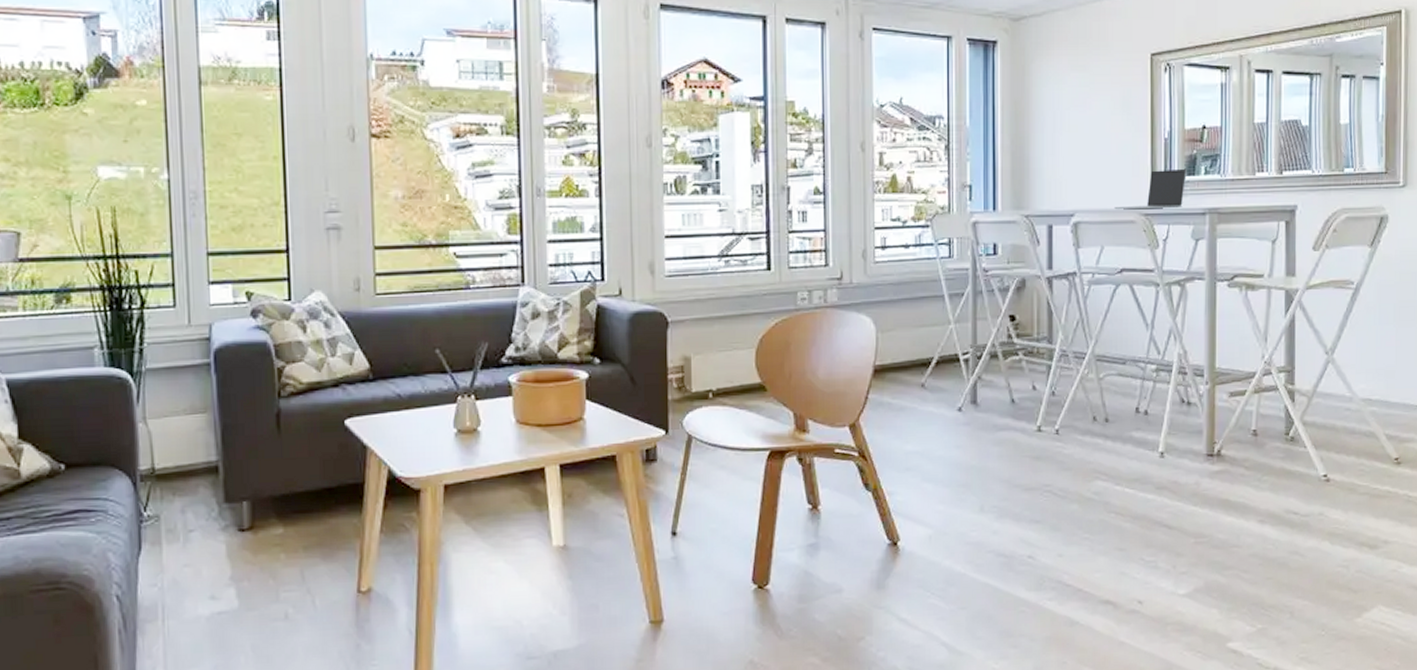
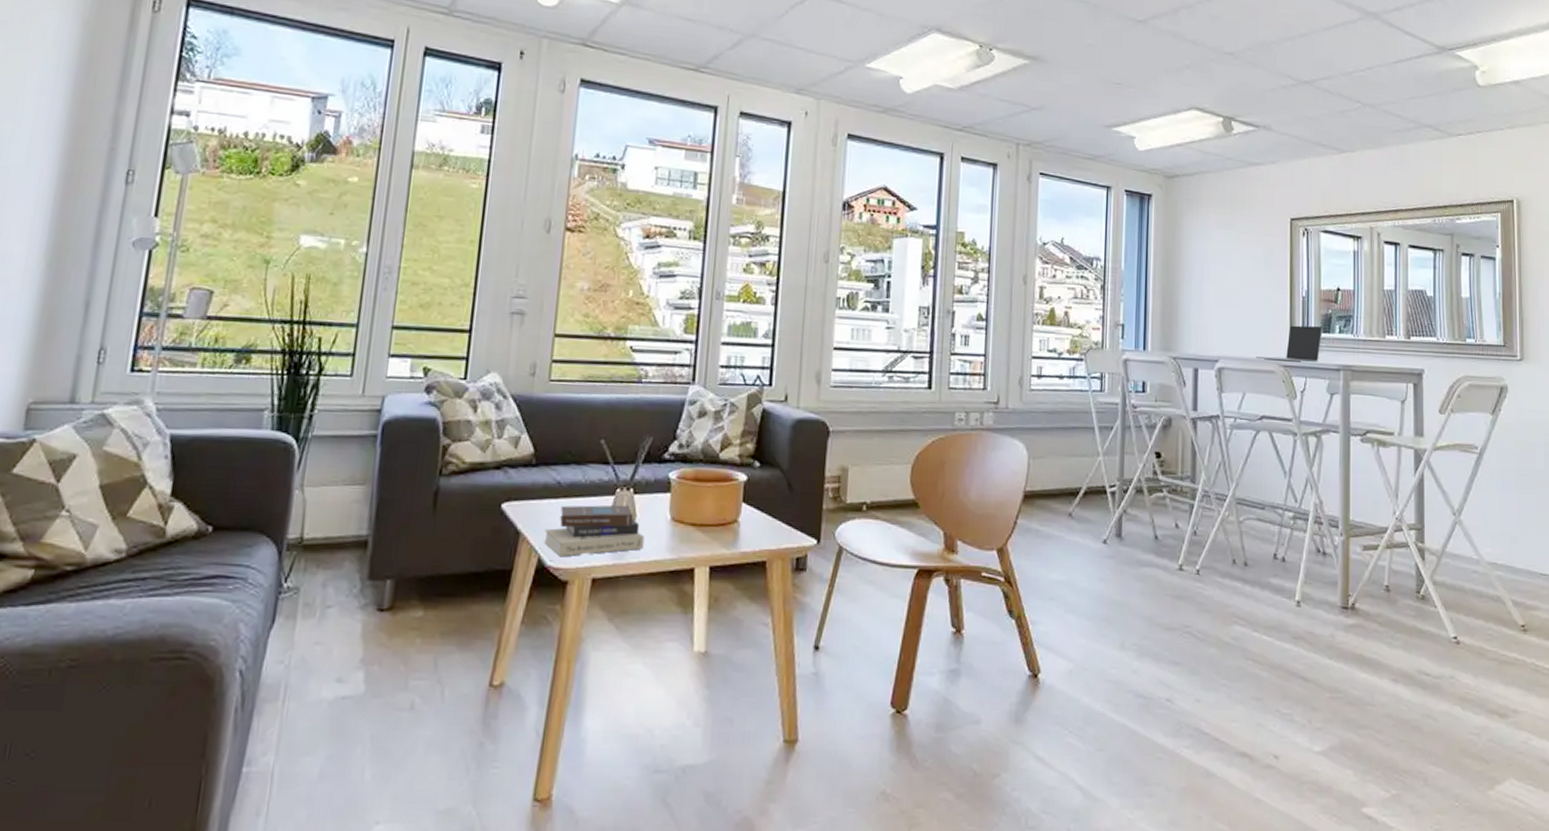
books: none [391,411,492,467] -> present [544,504,645,557]

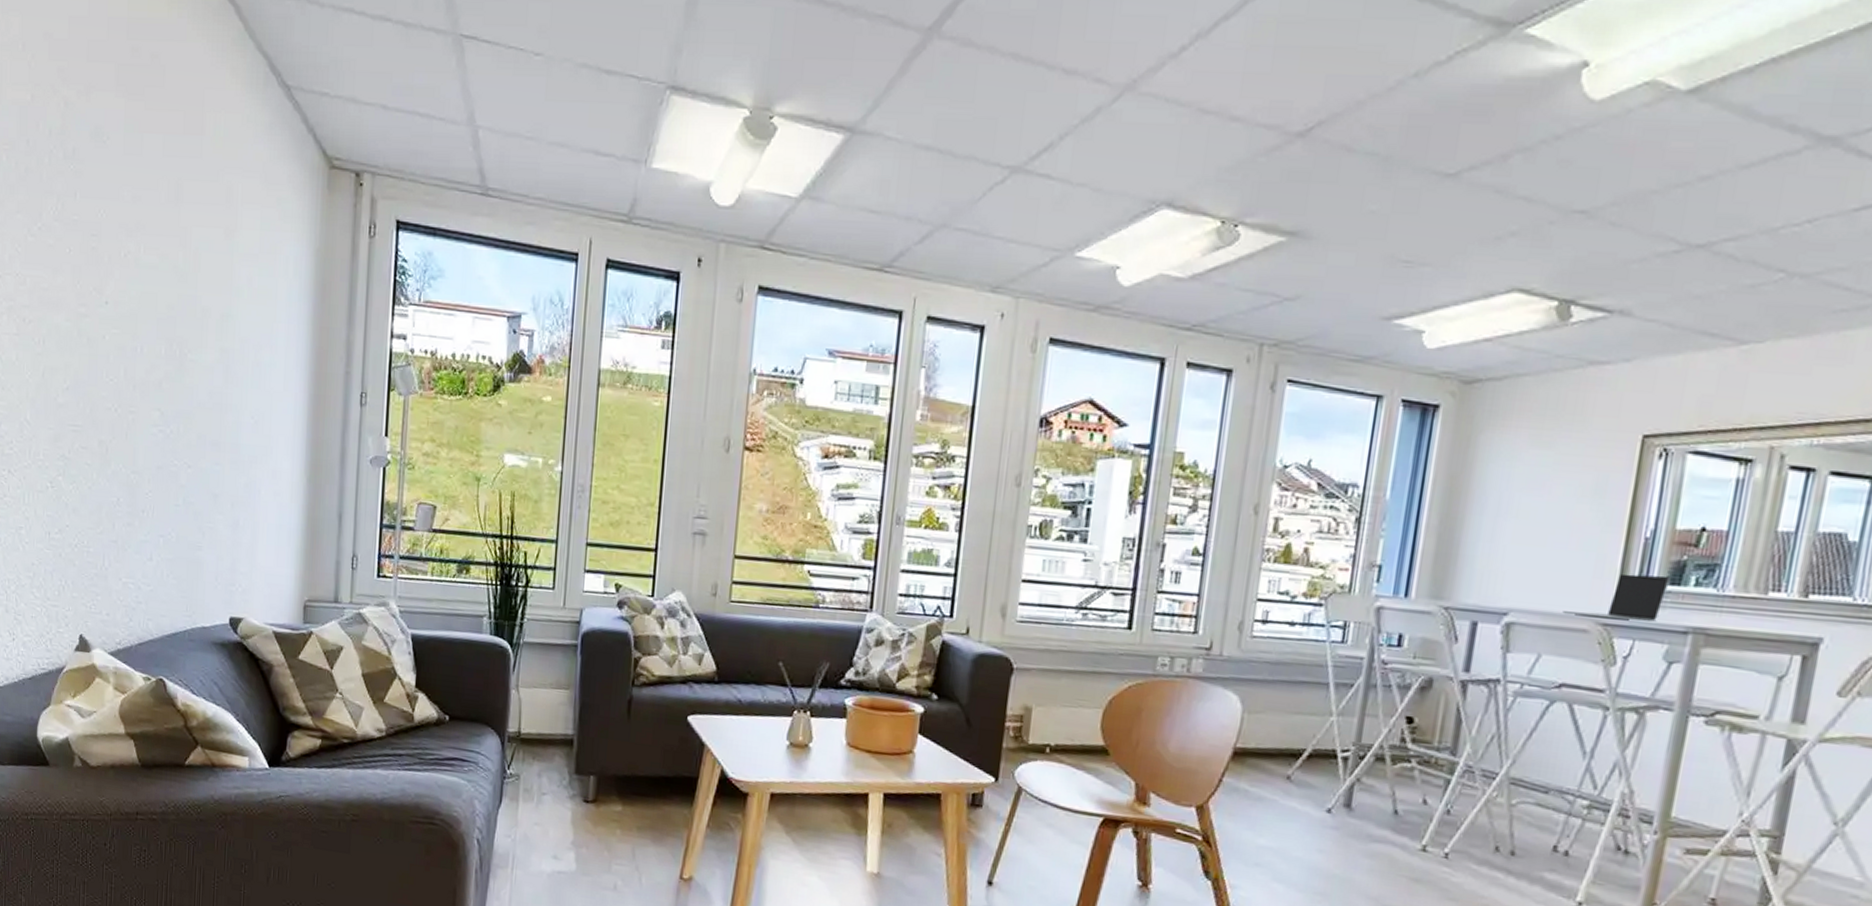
books: present [544,504,645,557] -> none [726,722,821,771]

